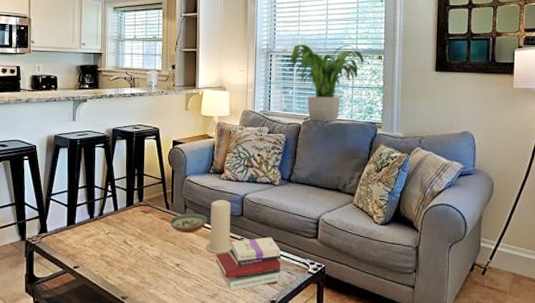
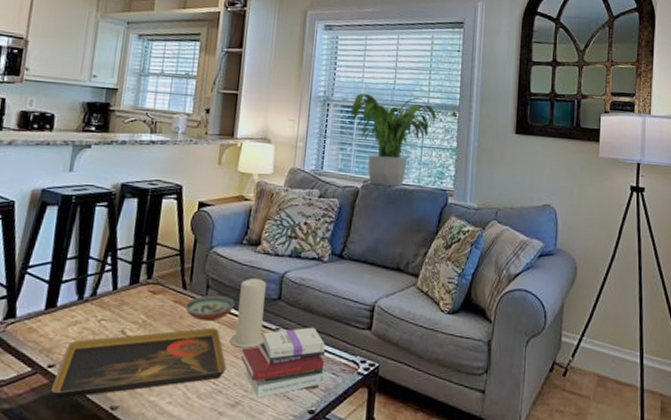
decorative tray: none [78,238,205,291] -> present [50,327,227,399]

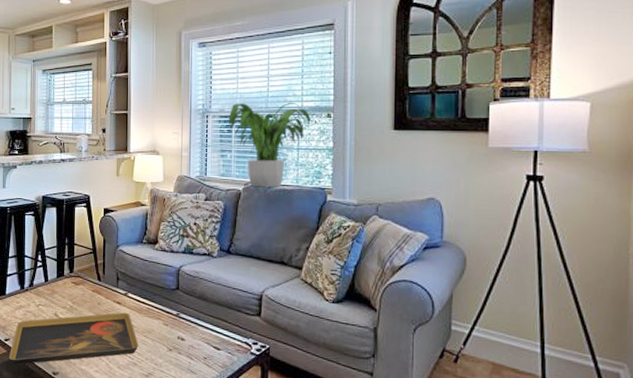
decorative bowl: present [185,295,235,322] -> none [101,285,141,307]
candle: present [229,278,266,348] -> none [139,272,168,330]
books: present [240,327,327,398] -> none [149,313,223,370]

